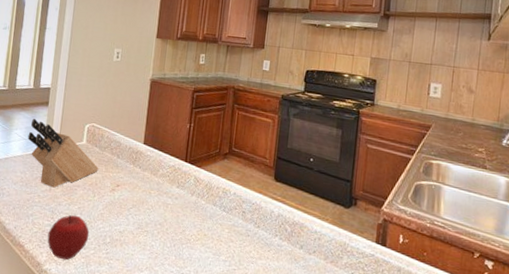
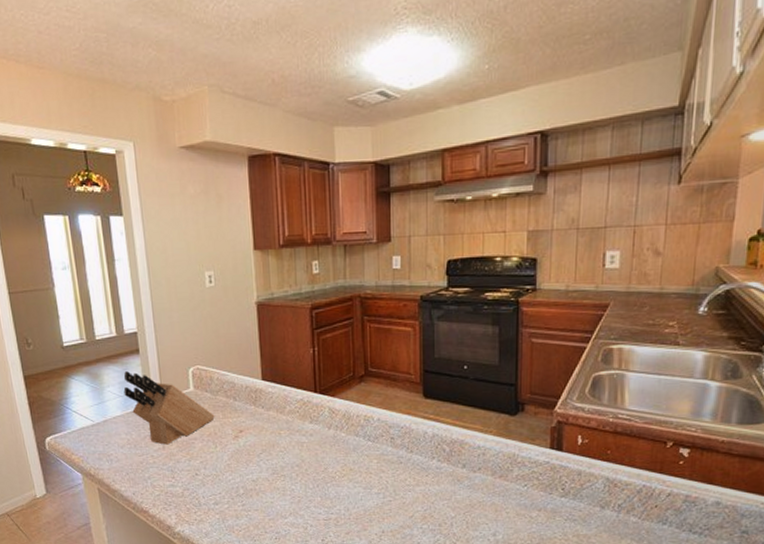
apple: present [47,215,90,261] -> none [172,470,219,519]

